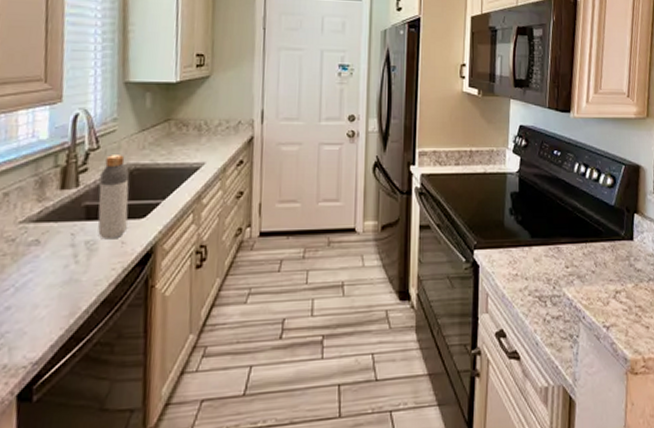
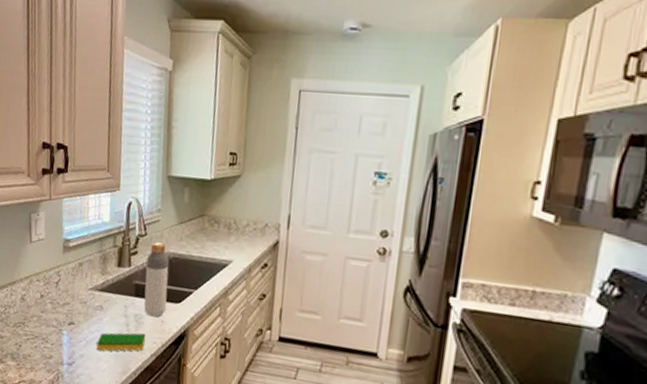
dish sponge: none [30,260,102,296] -> present [96,332,146,352]

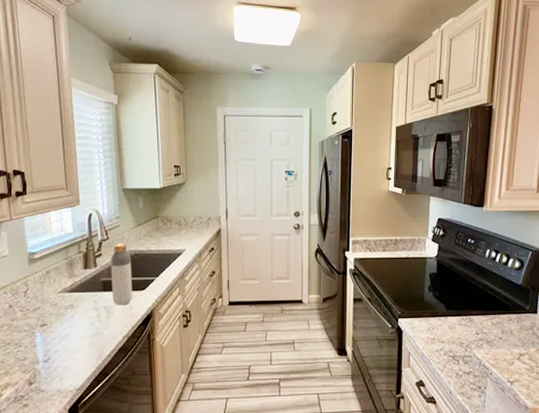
dish sponge: present [96,332,146,352] -> none [70,320,117,344]

